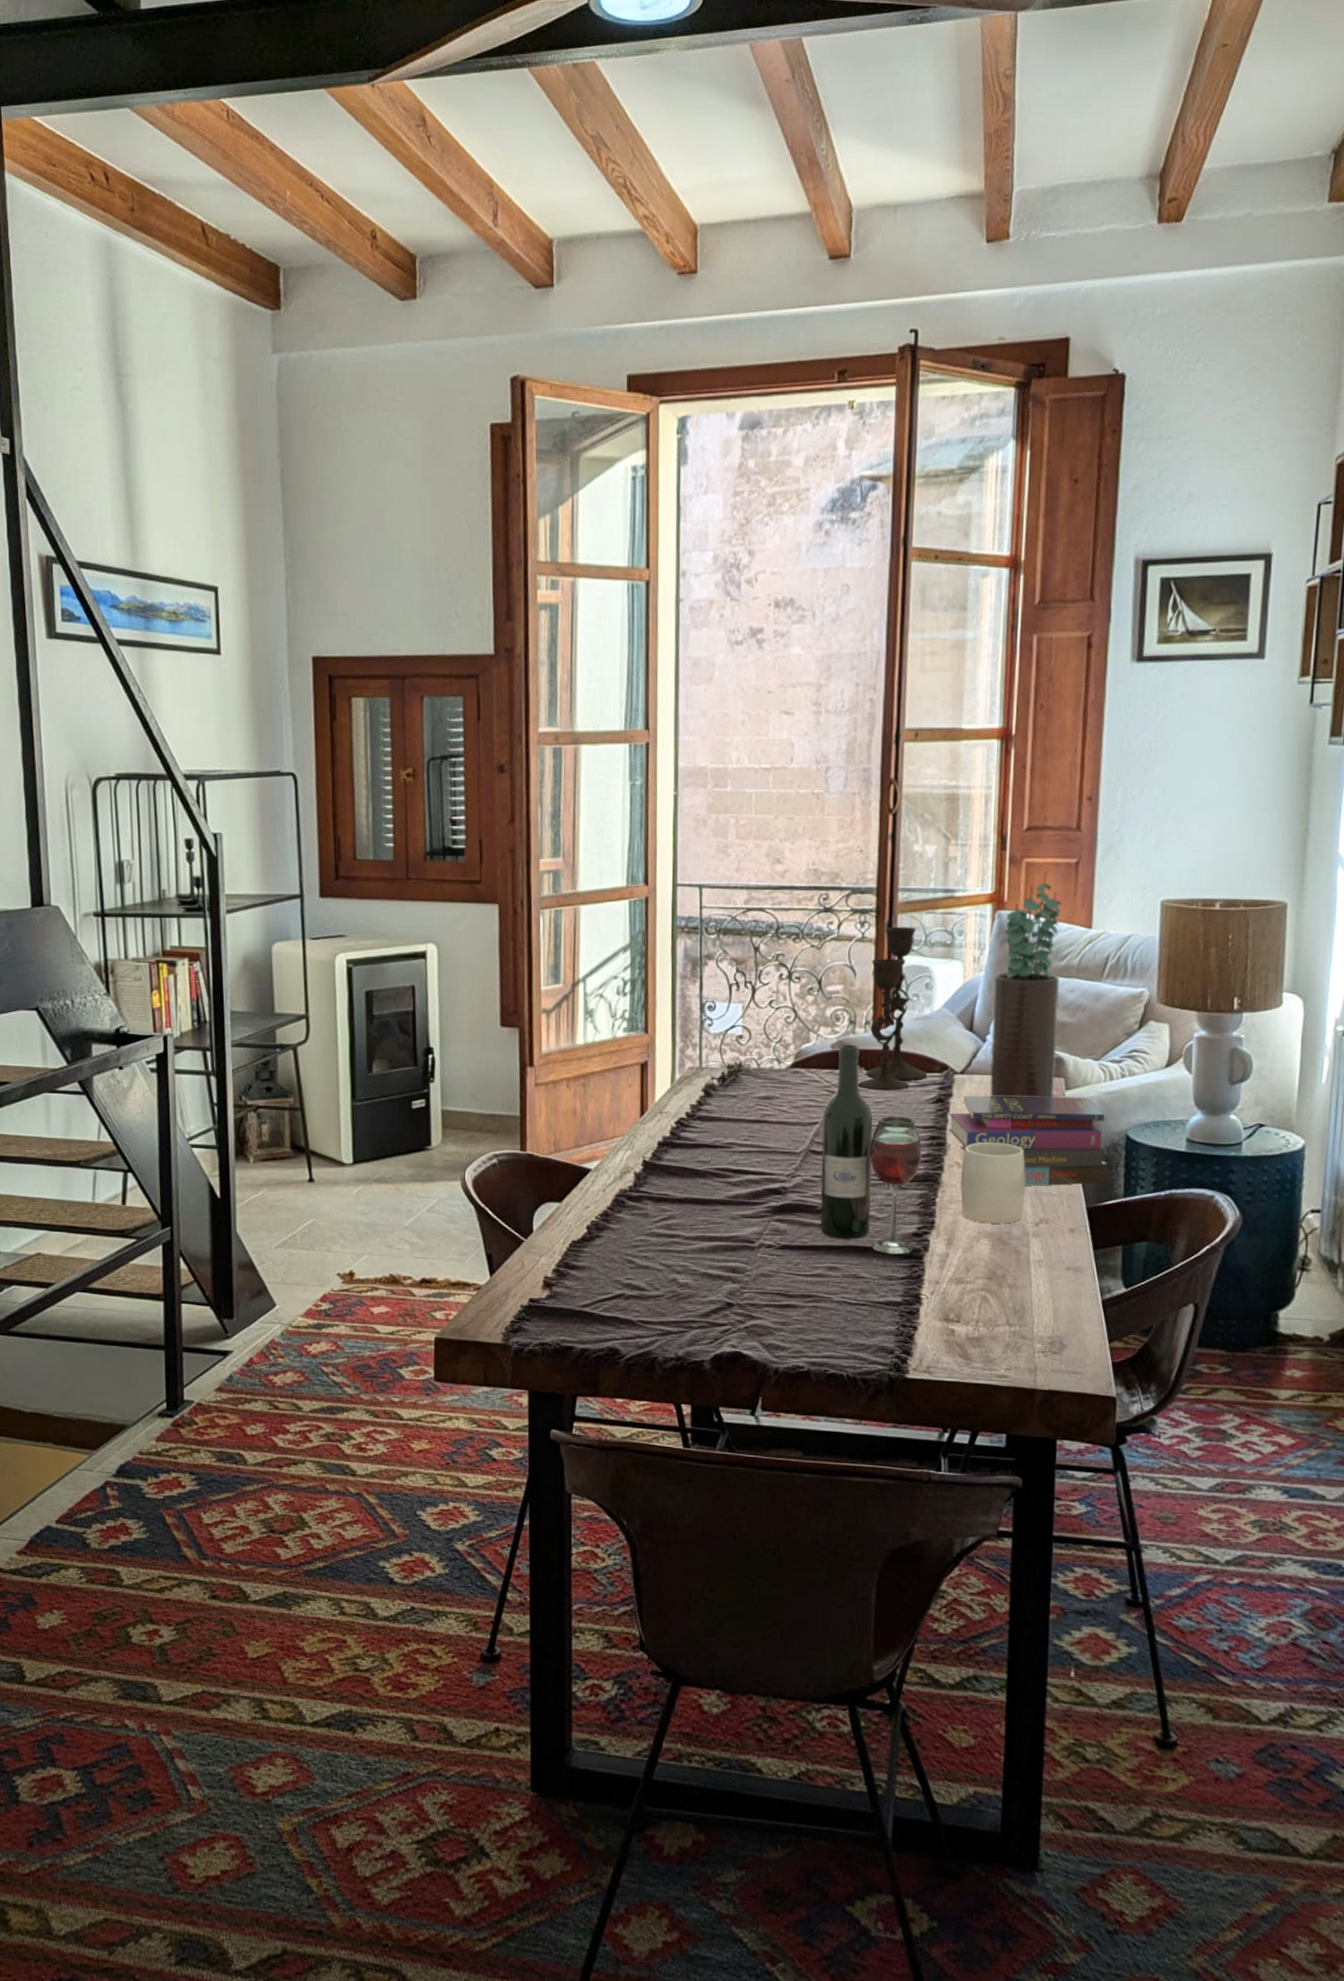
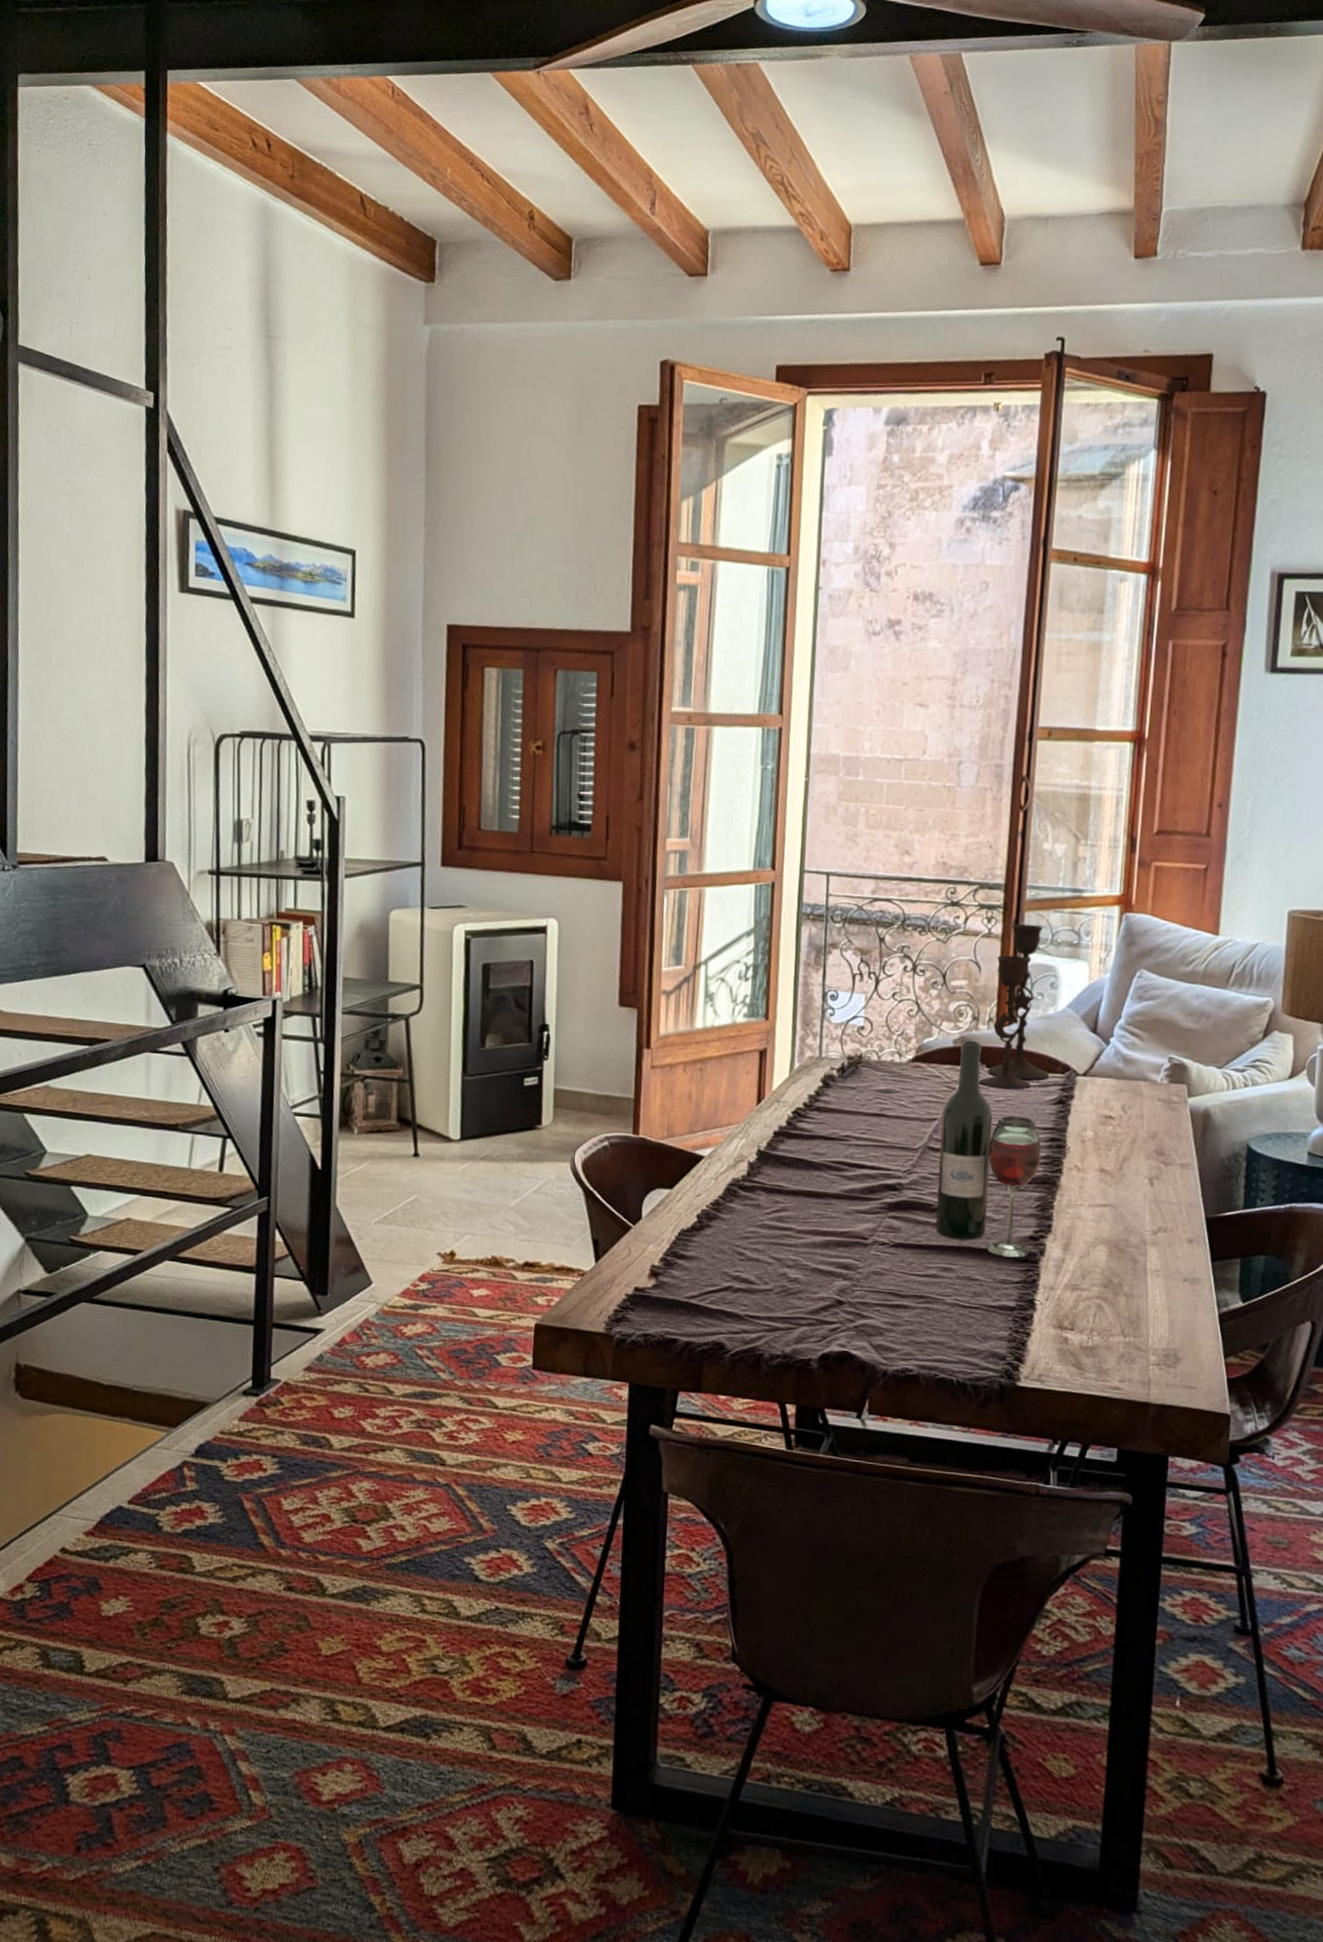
books: present [949,1096,1107,1186] -> none [1069,1098,1228,1194]
mug: present [961,1142,1026,1224] -> none [1079,1146,1146,1231]
vase: present [990,871,1063,1098] -> none [1112,876,1190,1105]

